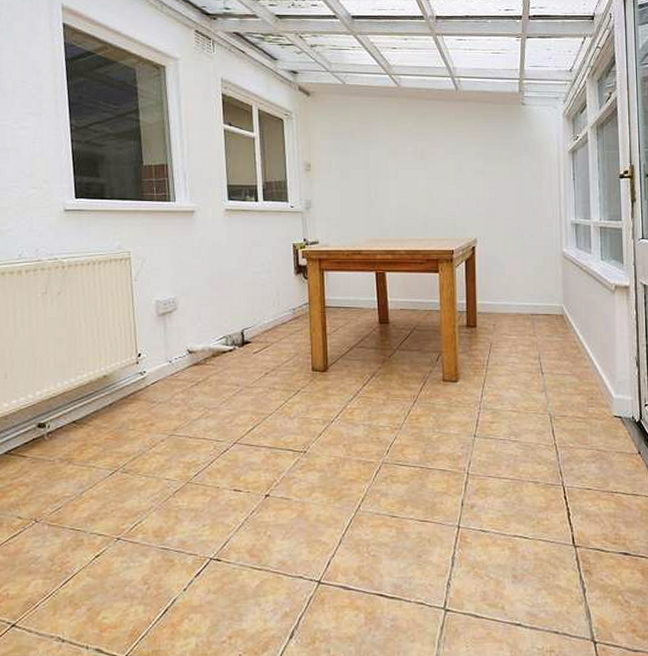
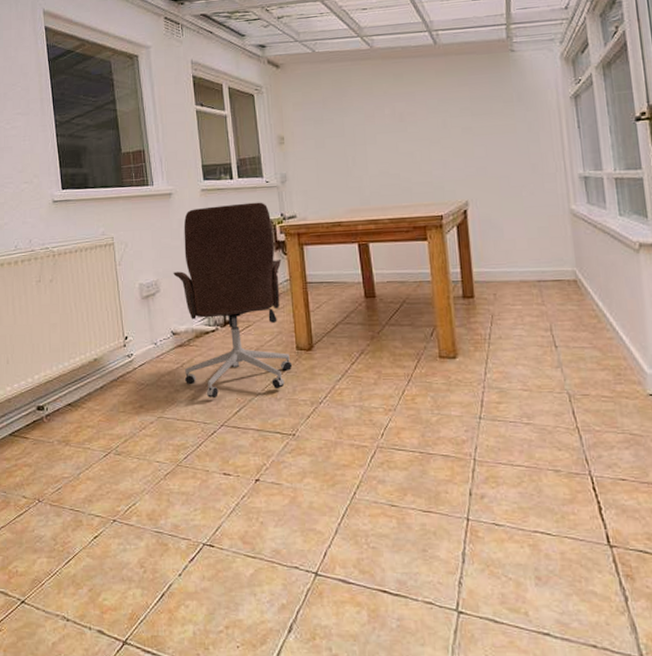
office chair: none [192,226,307,417] -> present [173,202,293,399]

